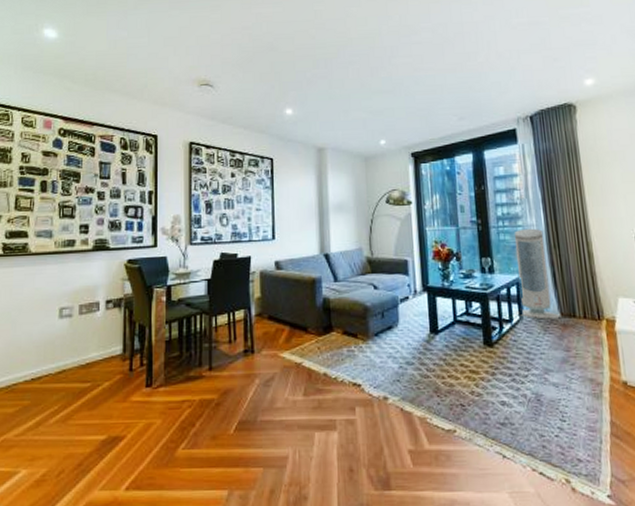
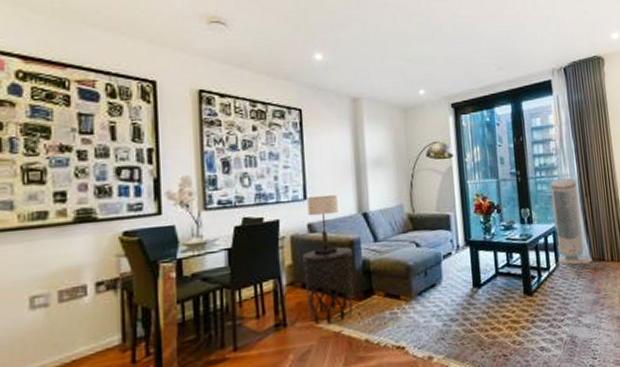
side table: none [270,284,315,355] -> present [302,246,354,325]
table lamp: none [275,235,302,291] -> present [307,194,338,256]

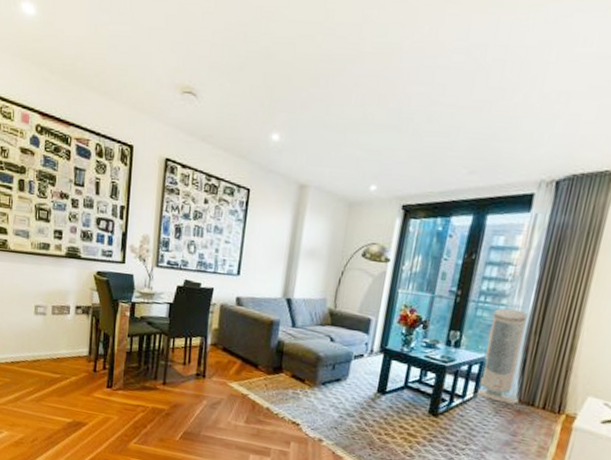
side table: present [302,246,354,325] -> none [224,321,271,387]
table lamp: present [307,194,338,256] -> none [237,272,267,329]

